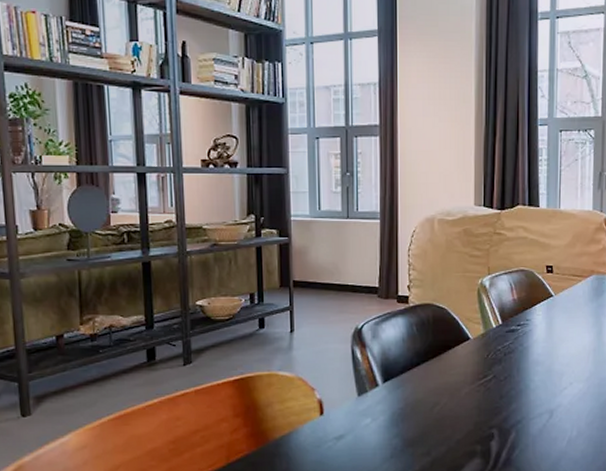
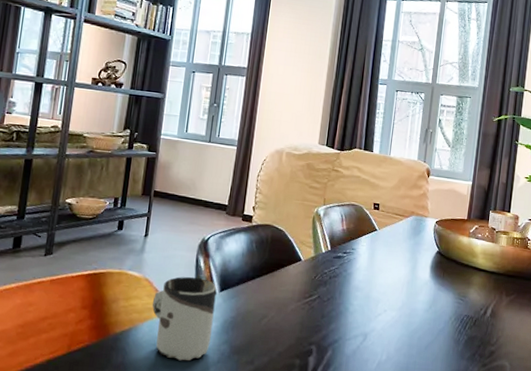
cup: none [310,370,380,460] -> present [151,276,217,361]

